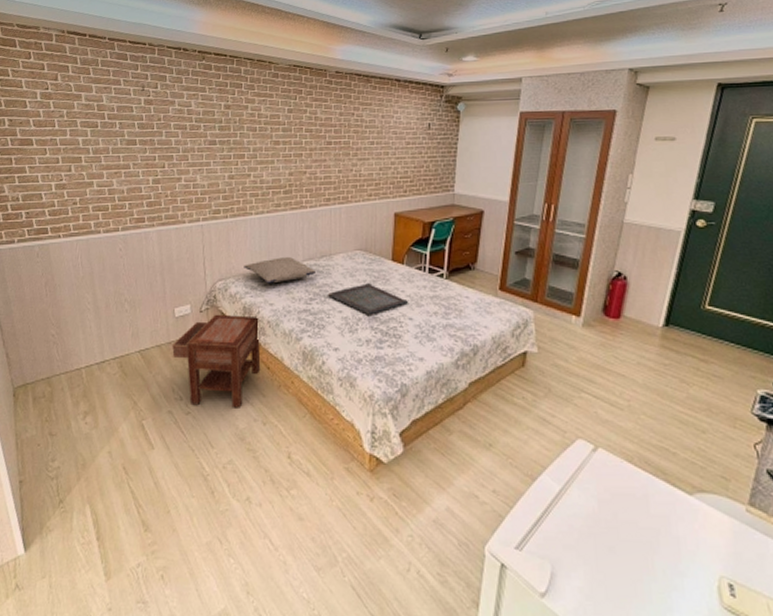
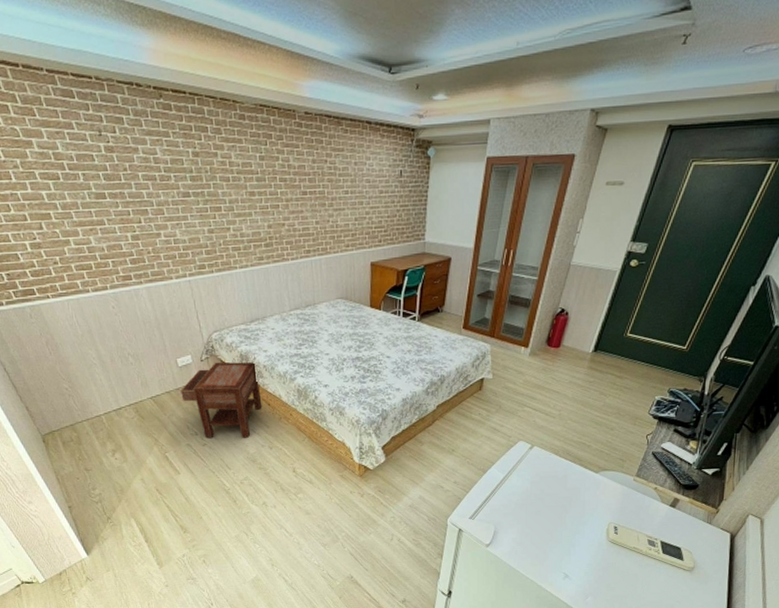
pillow: present [244,257,317,284] -> none [235,308,303,333]
serving tray: present [328,283,408,315] -> none [315,328,386,356]

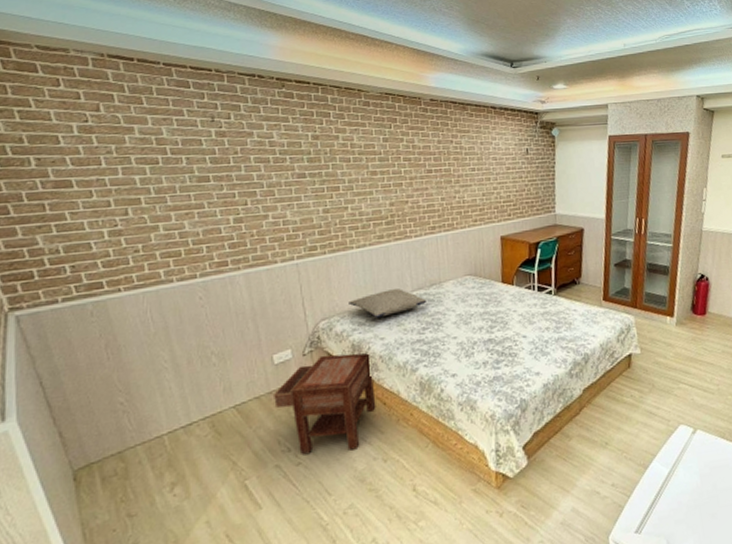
pillow: none [235,308,303,333] -> present [349,289,428,318]

